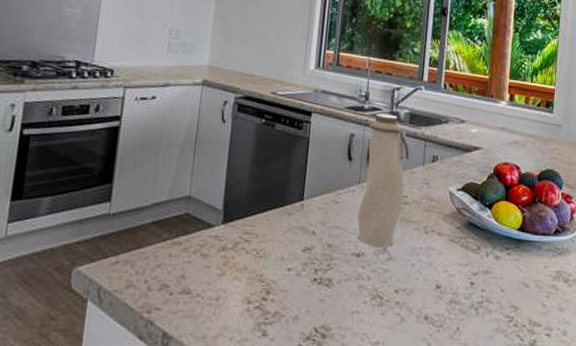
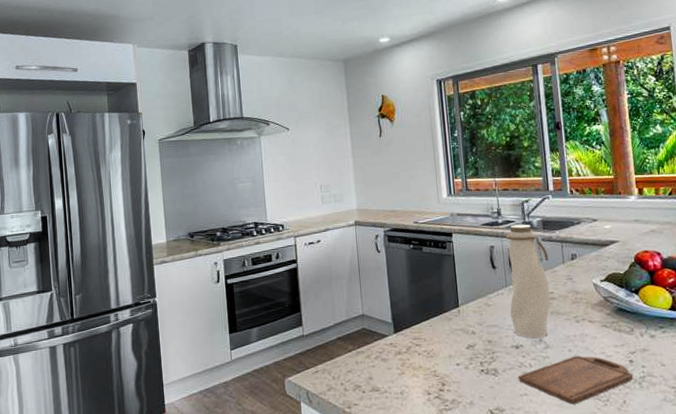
cutting board: none [352,271,472,328] -> present [518,355,634,405]

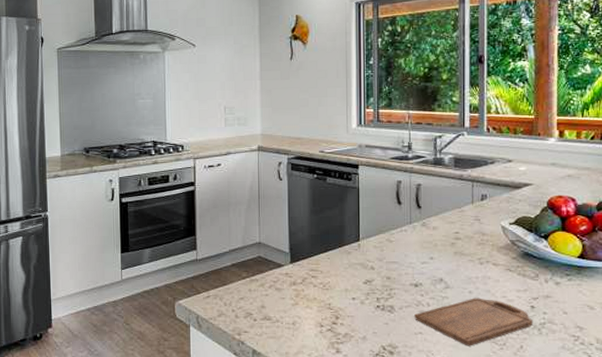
water bottle: present [506,224,550,338] -> none [411,160,458,277]

